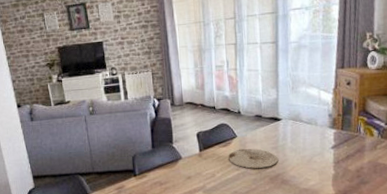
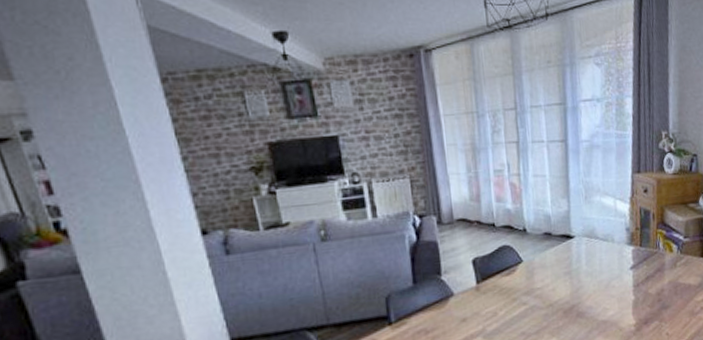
plate: present [228,148,278,169] -> none [513,275,572,301]

